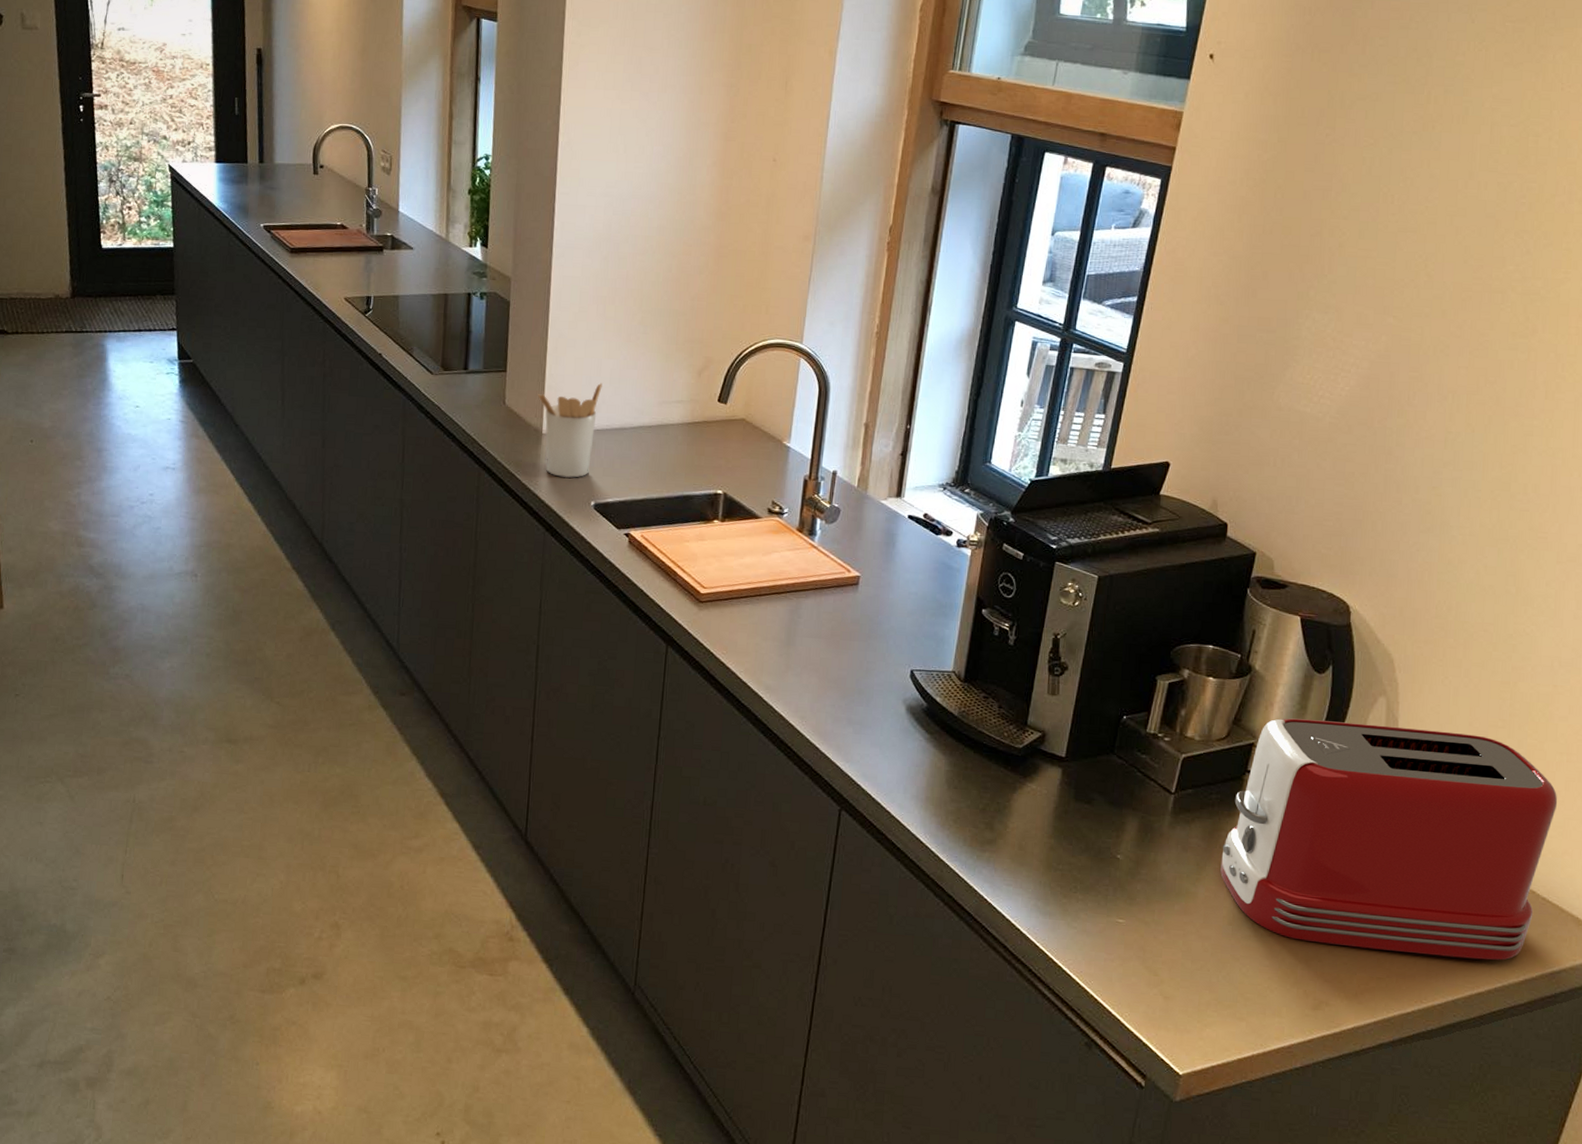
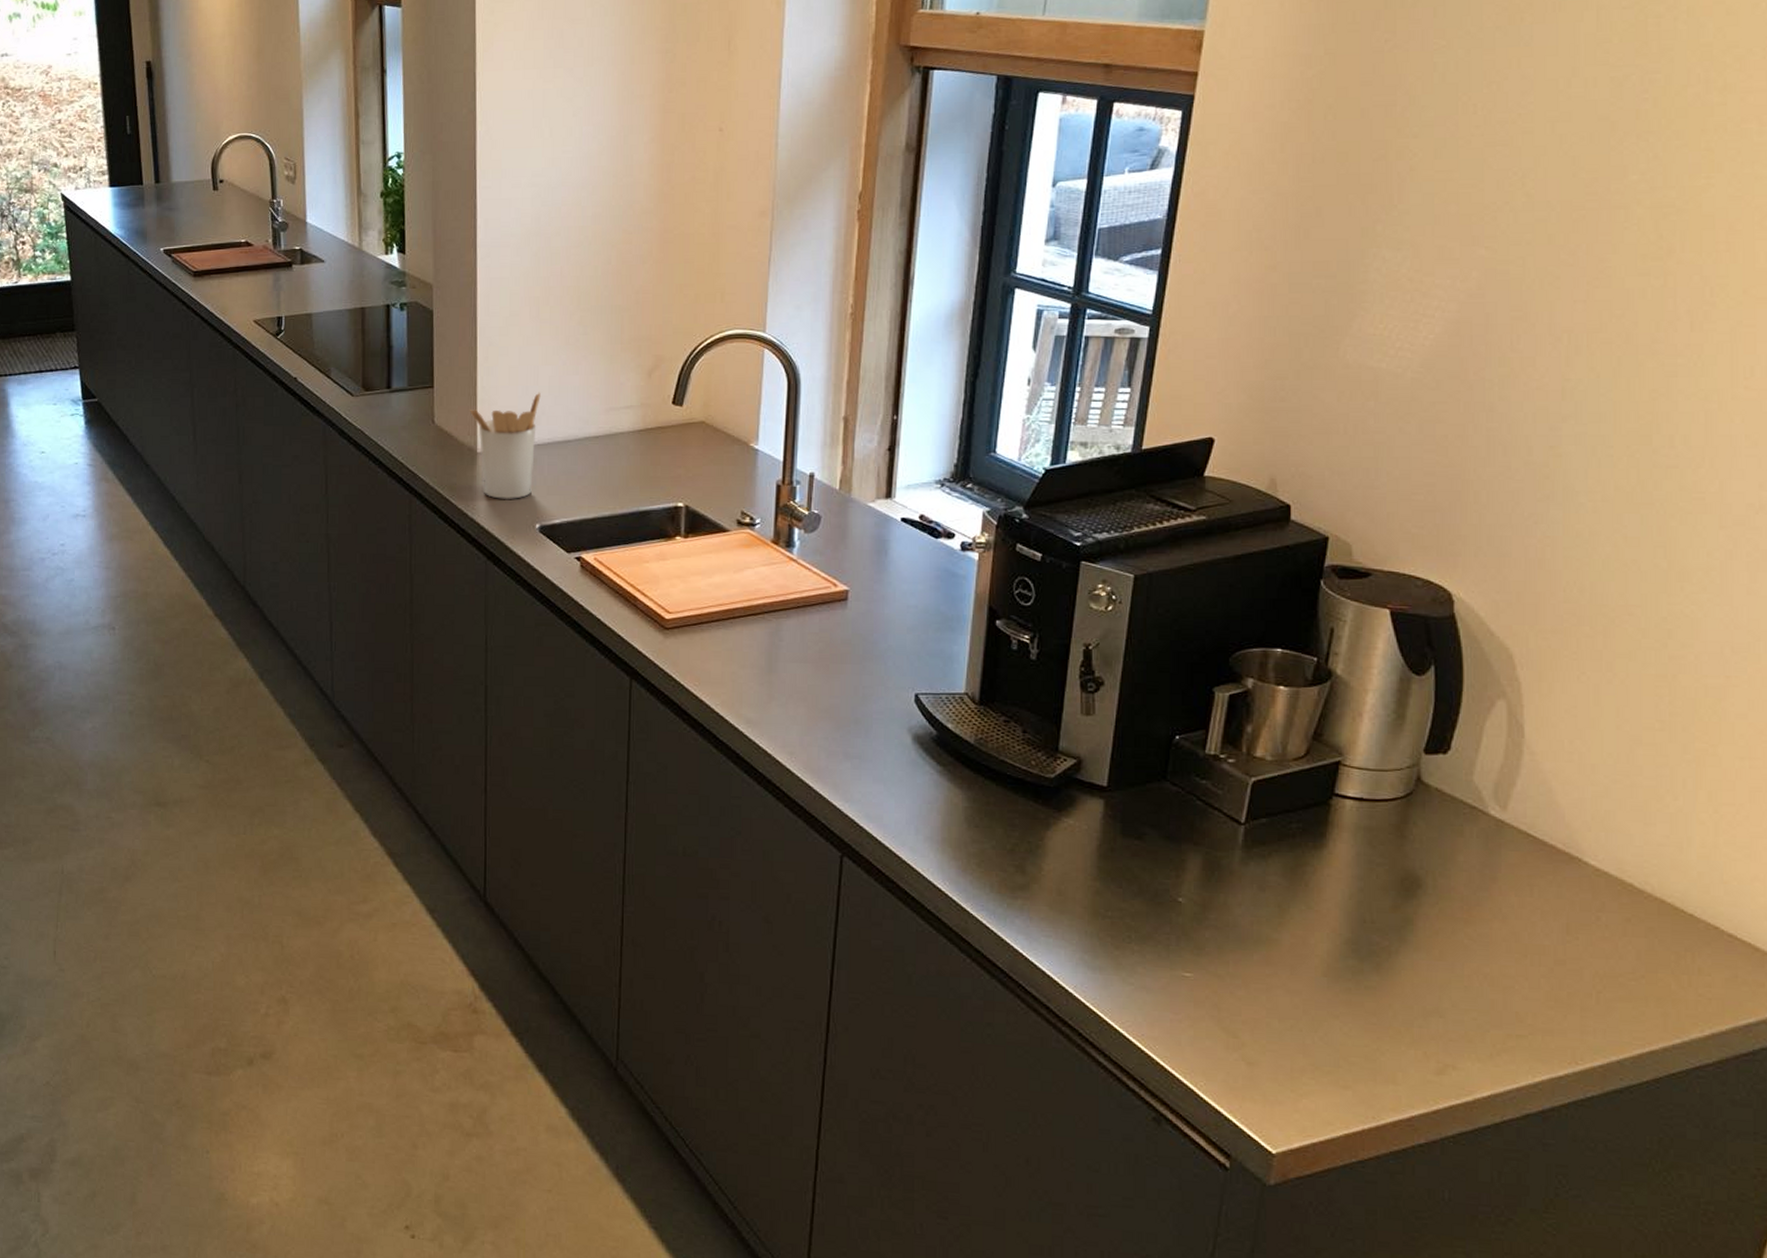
toaster: present [1220,718,1558,961] -> none [1308,730,1741,1012]

